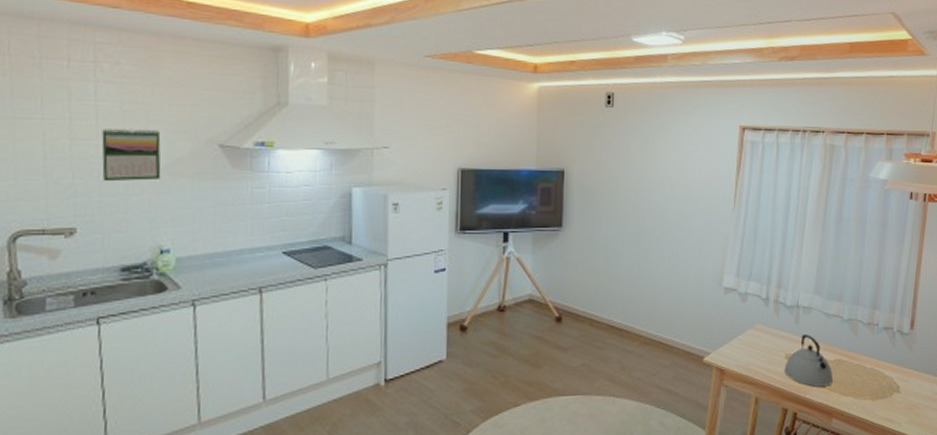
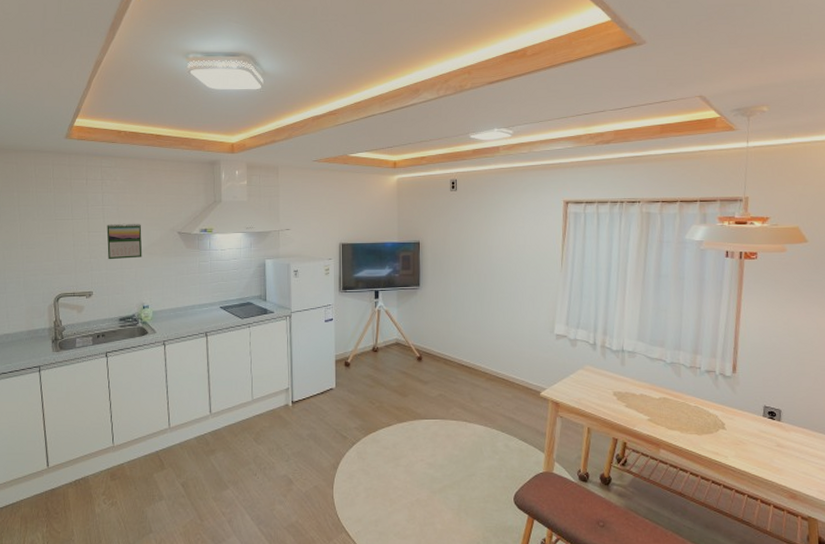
kettle: present [784,334,832,387] -> none [613,375,659,421]

